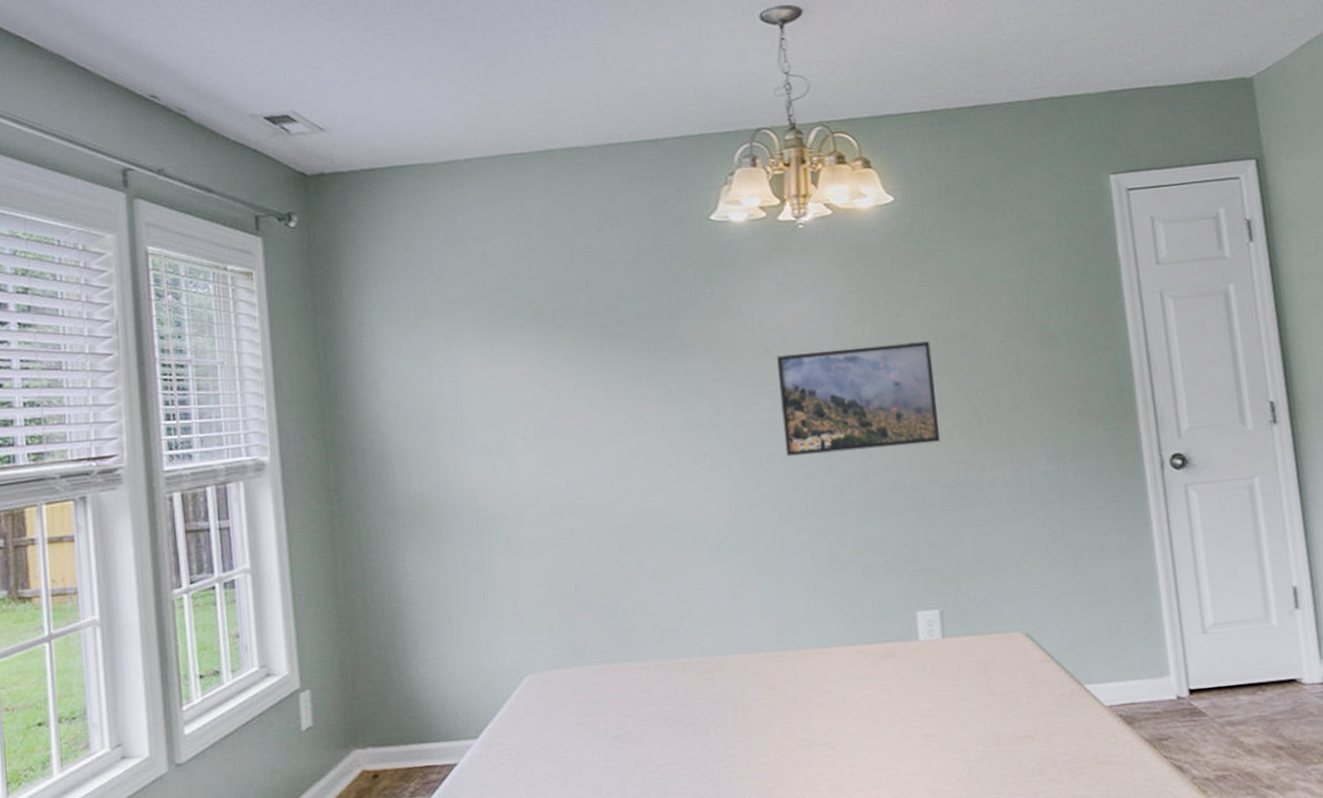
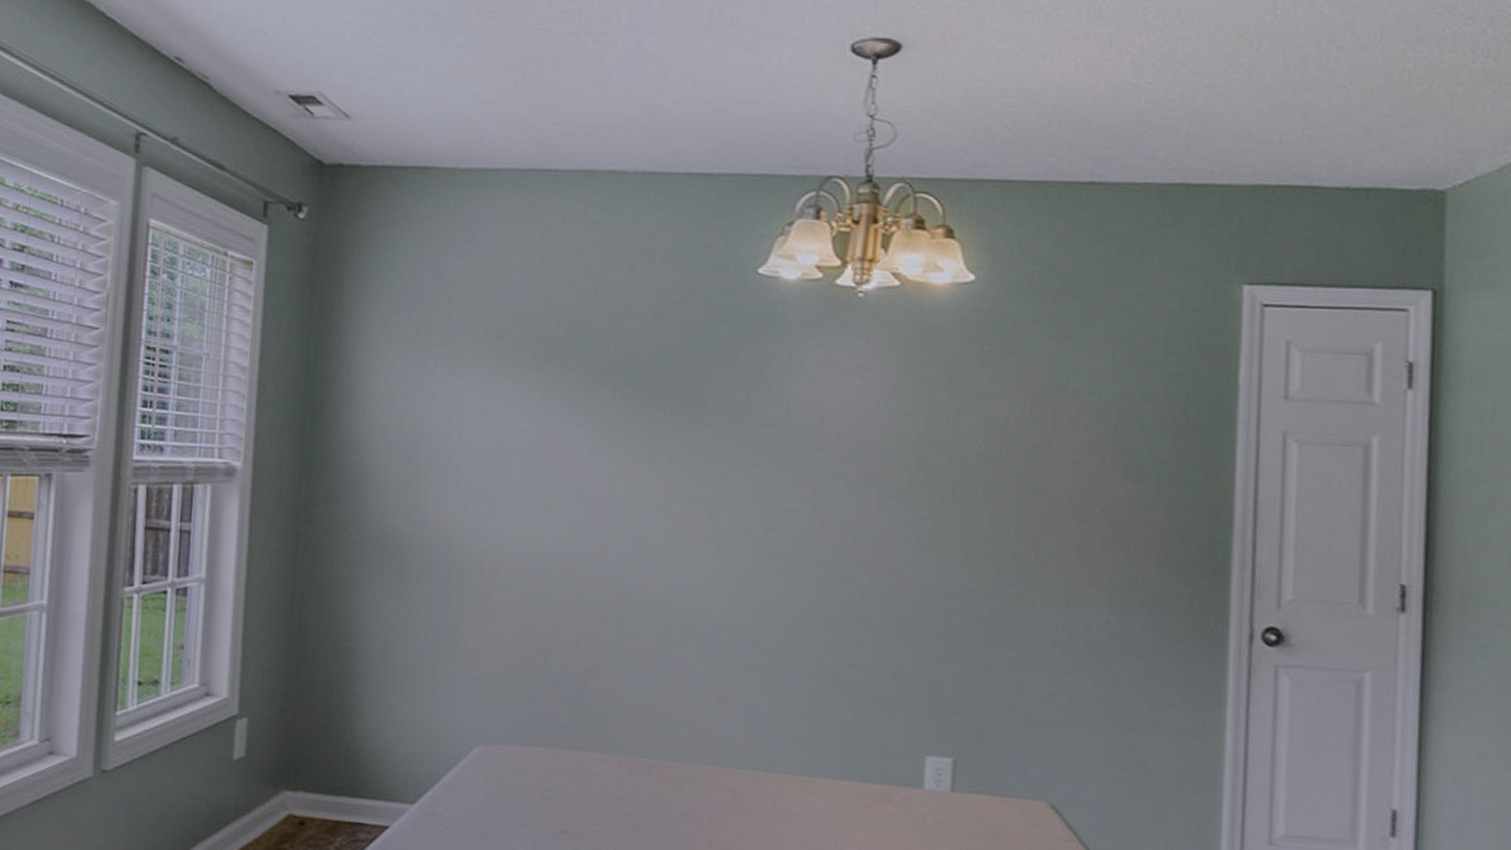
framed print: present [777,340,940,457] -> none [803,438,992,567]

